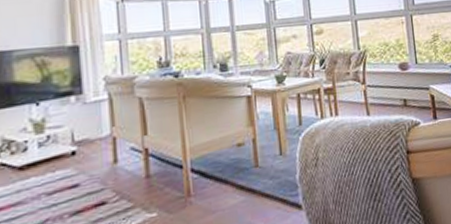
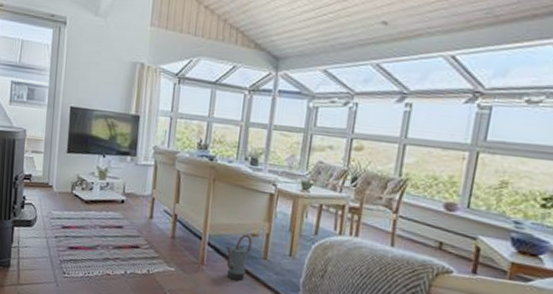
watering can: none [212,146,240,202] -> present [226,234,252,281]

